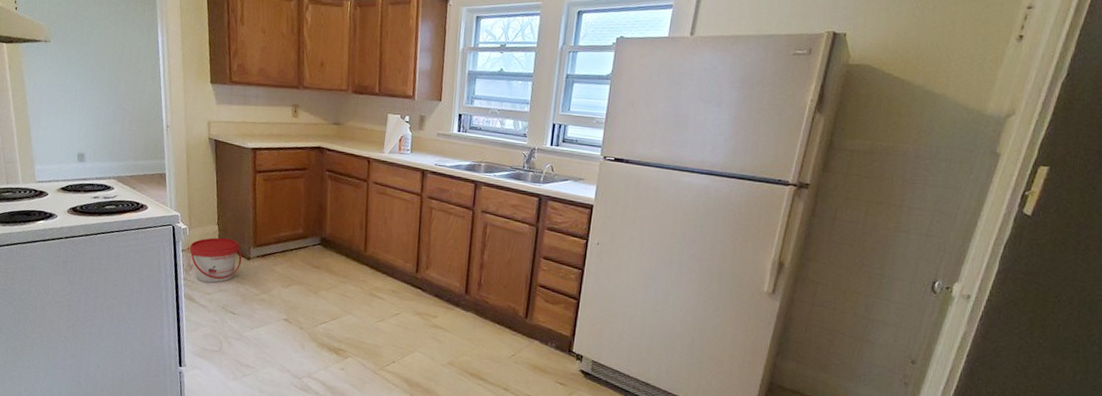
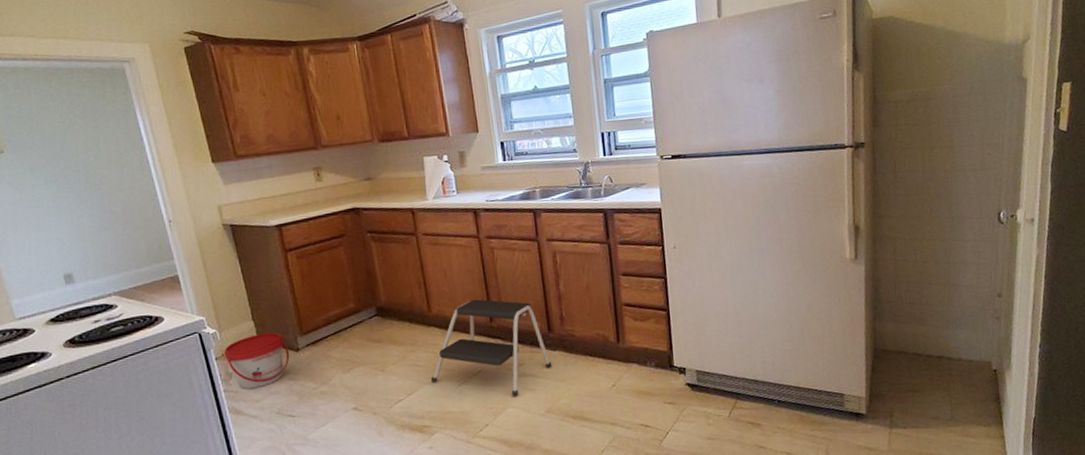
step stool: none [355,249,462,343] -> present [431,299,552,396]

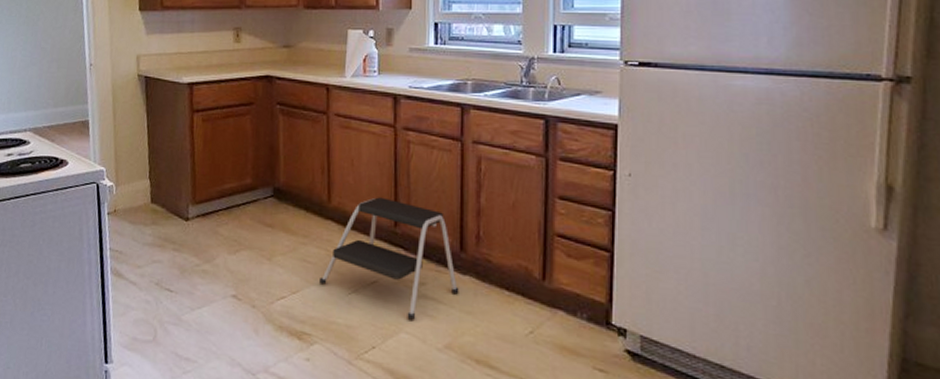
bucket: present [223,332,290,390] -> none [116,195,179,253]

